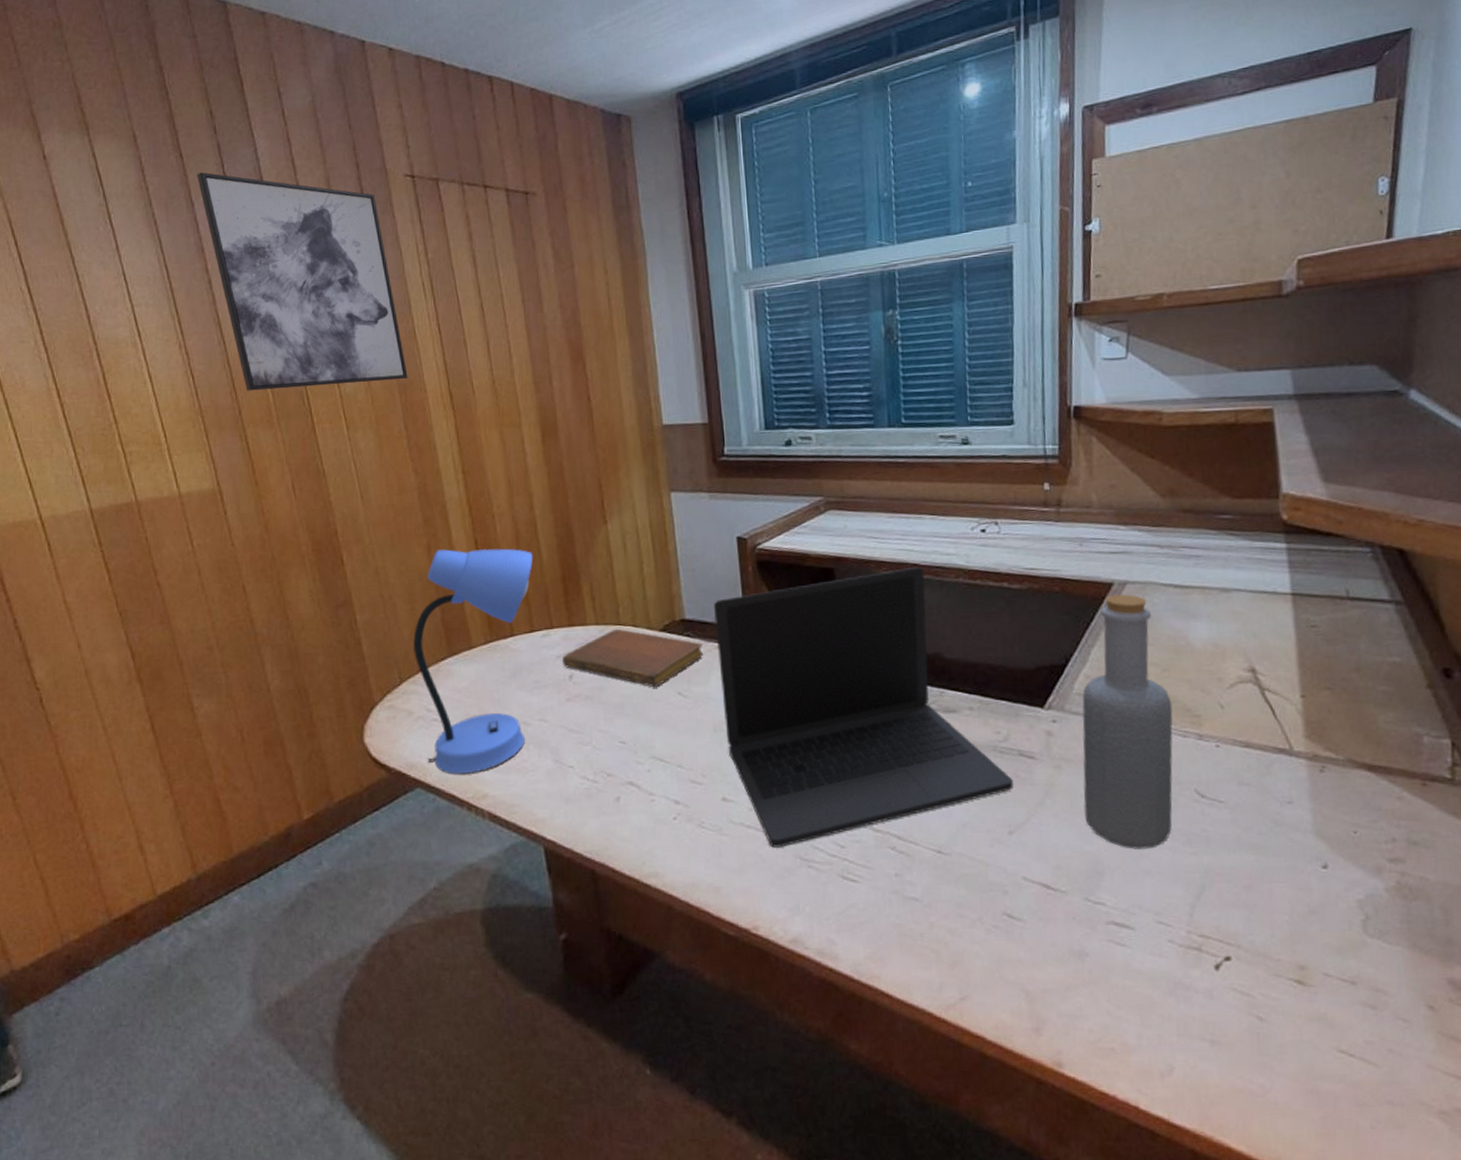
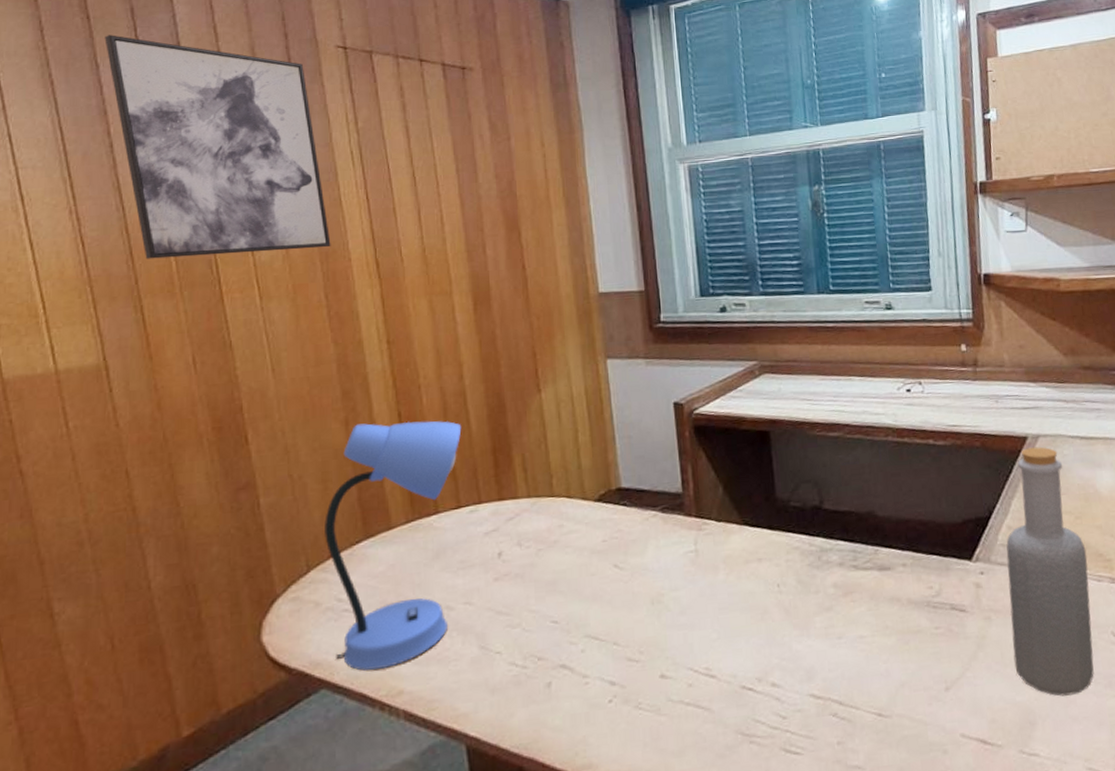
notebook: present [562,629,703,688] -> none [491,501,640,562]
laptop: present [714,566,1014,848] -> none [650,426,948,725]

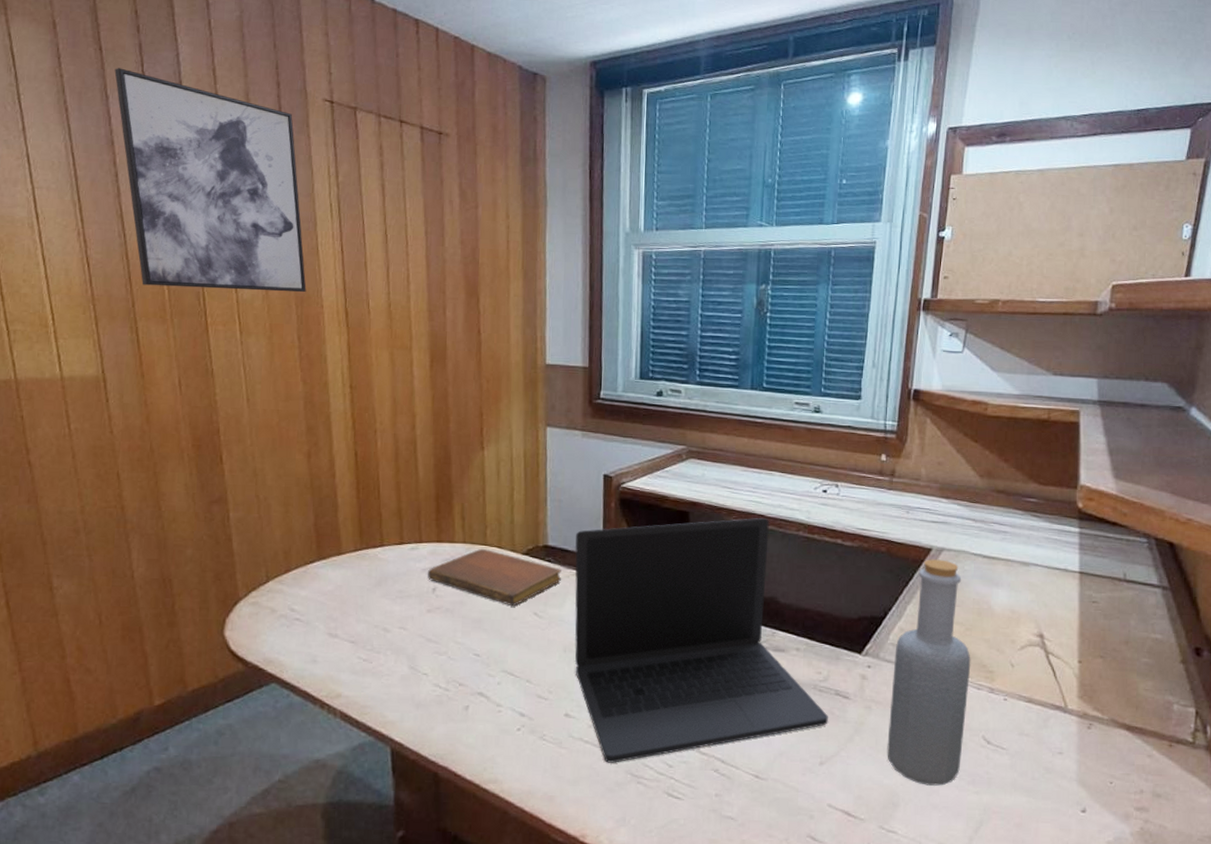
desk lamp: present [325,420,462,671] -> none [283,458,410,673]
notebook: none [491,501,640,562] -> present [428,549,561,607]
laptop: none [650,426,948,725] -> present [574,517,828,763]

